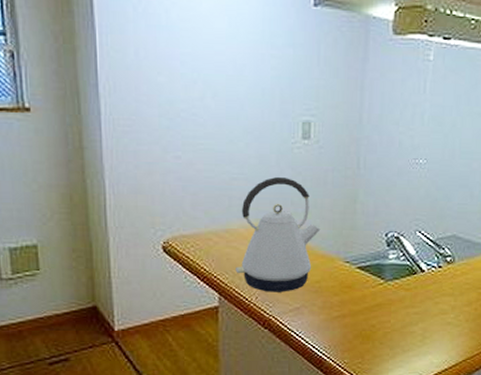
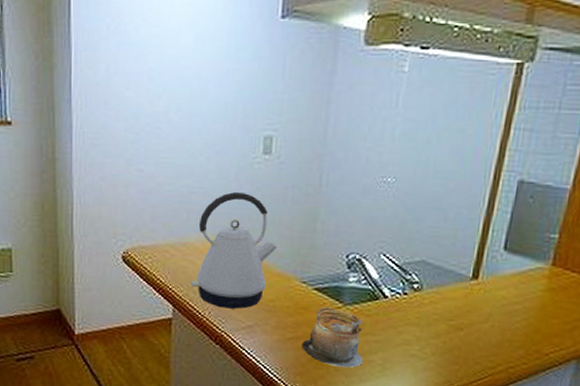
jar: none [348,284,405,340] -> present [301,307,363,368]

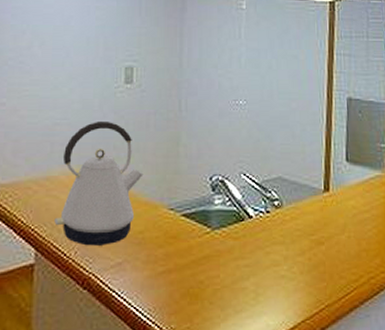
jar: present [301,307,363,368] -> none [174,233,237,299]

